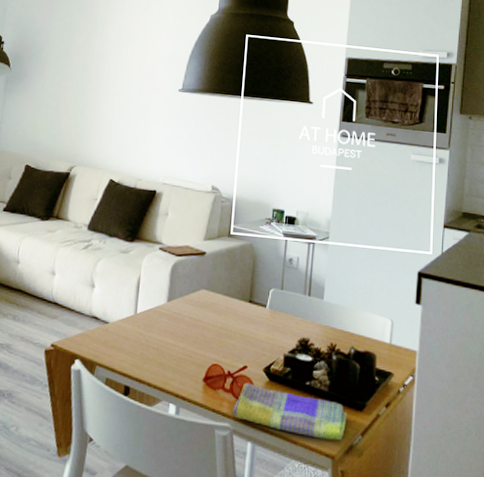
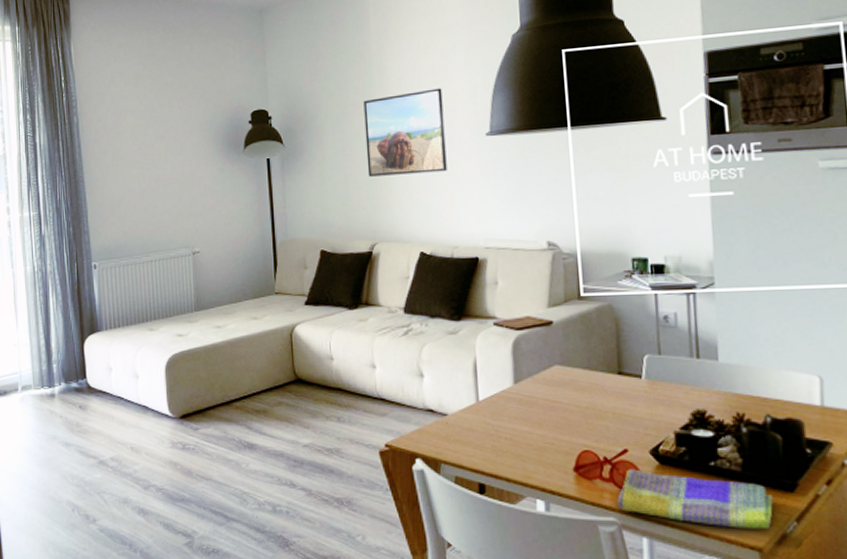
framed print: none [78,43,150,115] -> present [363,88,447,177]

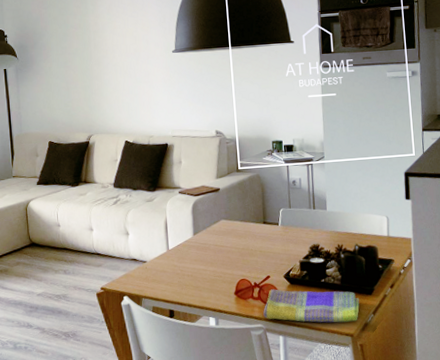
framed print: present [363,88,447,177] -> none [80,16,145,84]

